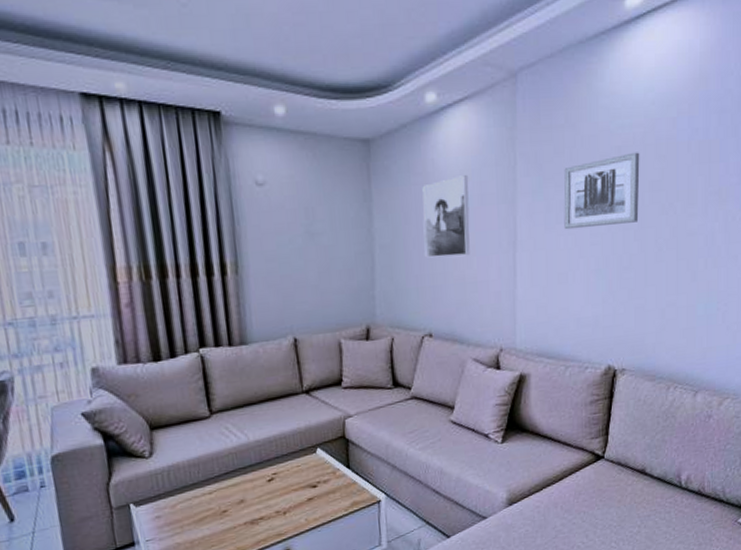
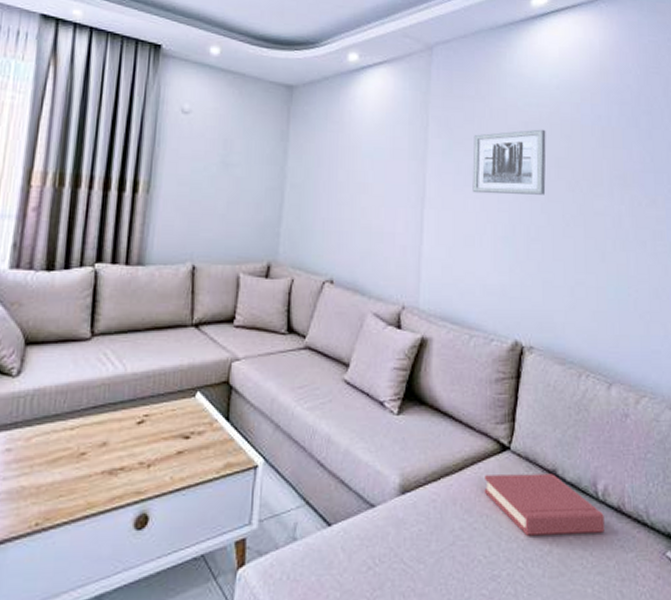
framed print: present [422,175,470,258] -> none [333,129,383,206]
hardback book: none [581,472,686,523] -> present [484,473,605,536]

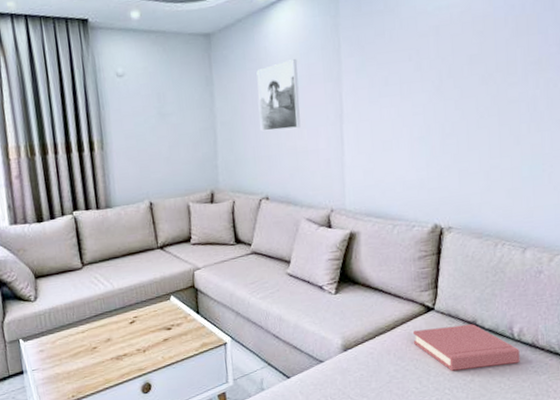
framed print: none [333,129,383,206] -> present [256,59,301,132]
wall art: present [472,129,546,195] -> none [385,30,459,103]

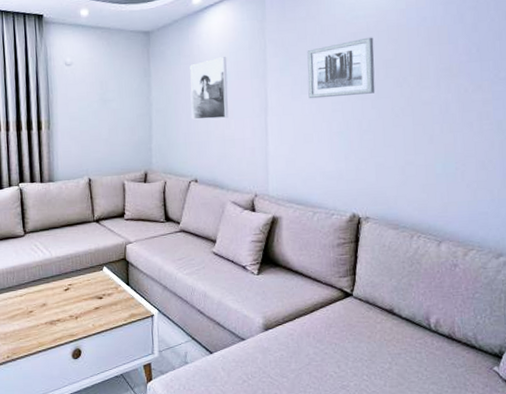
wall art: none [385,30,459,103] -> present [307,37,375,99]
hardback book: present [413,324,520,371] -> none [332,312,437,357]

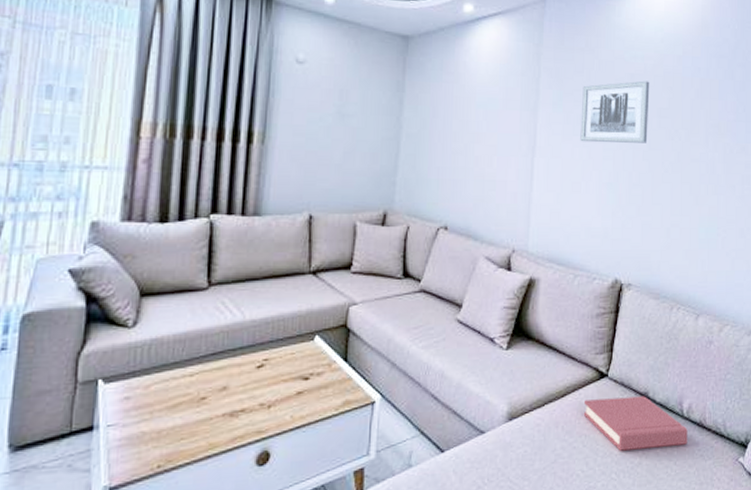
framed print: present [190,57,229,120] -> none [447,80,496,155]
hardback book: none [332,312,437,357] -> present [583,396,688,451]

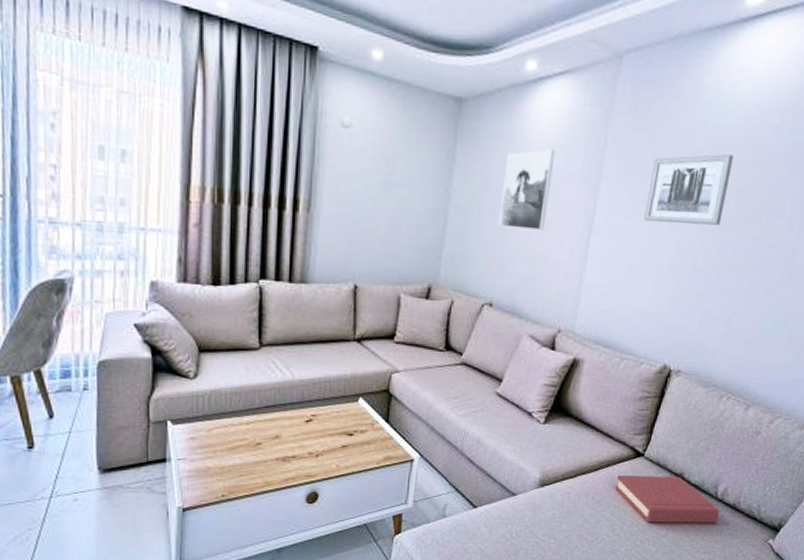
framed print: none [447,80,496,155] -> present [497,149,556,231]

